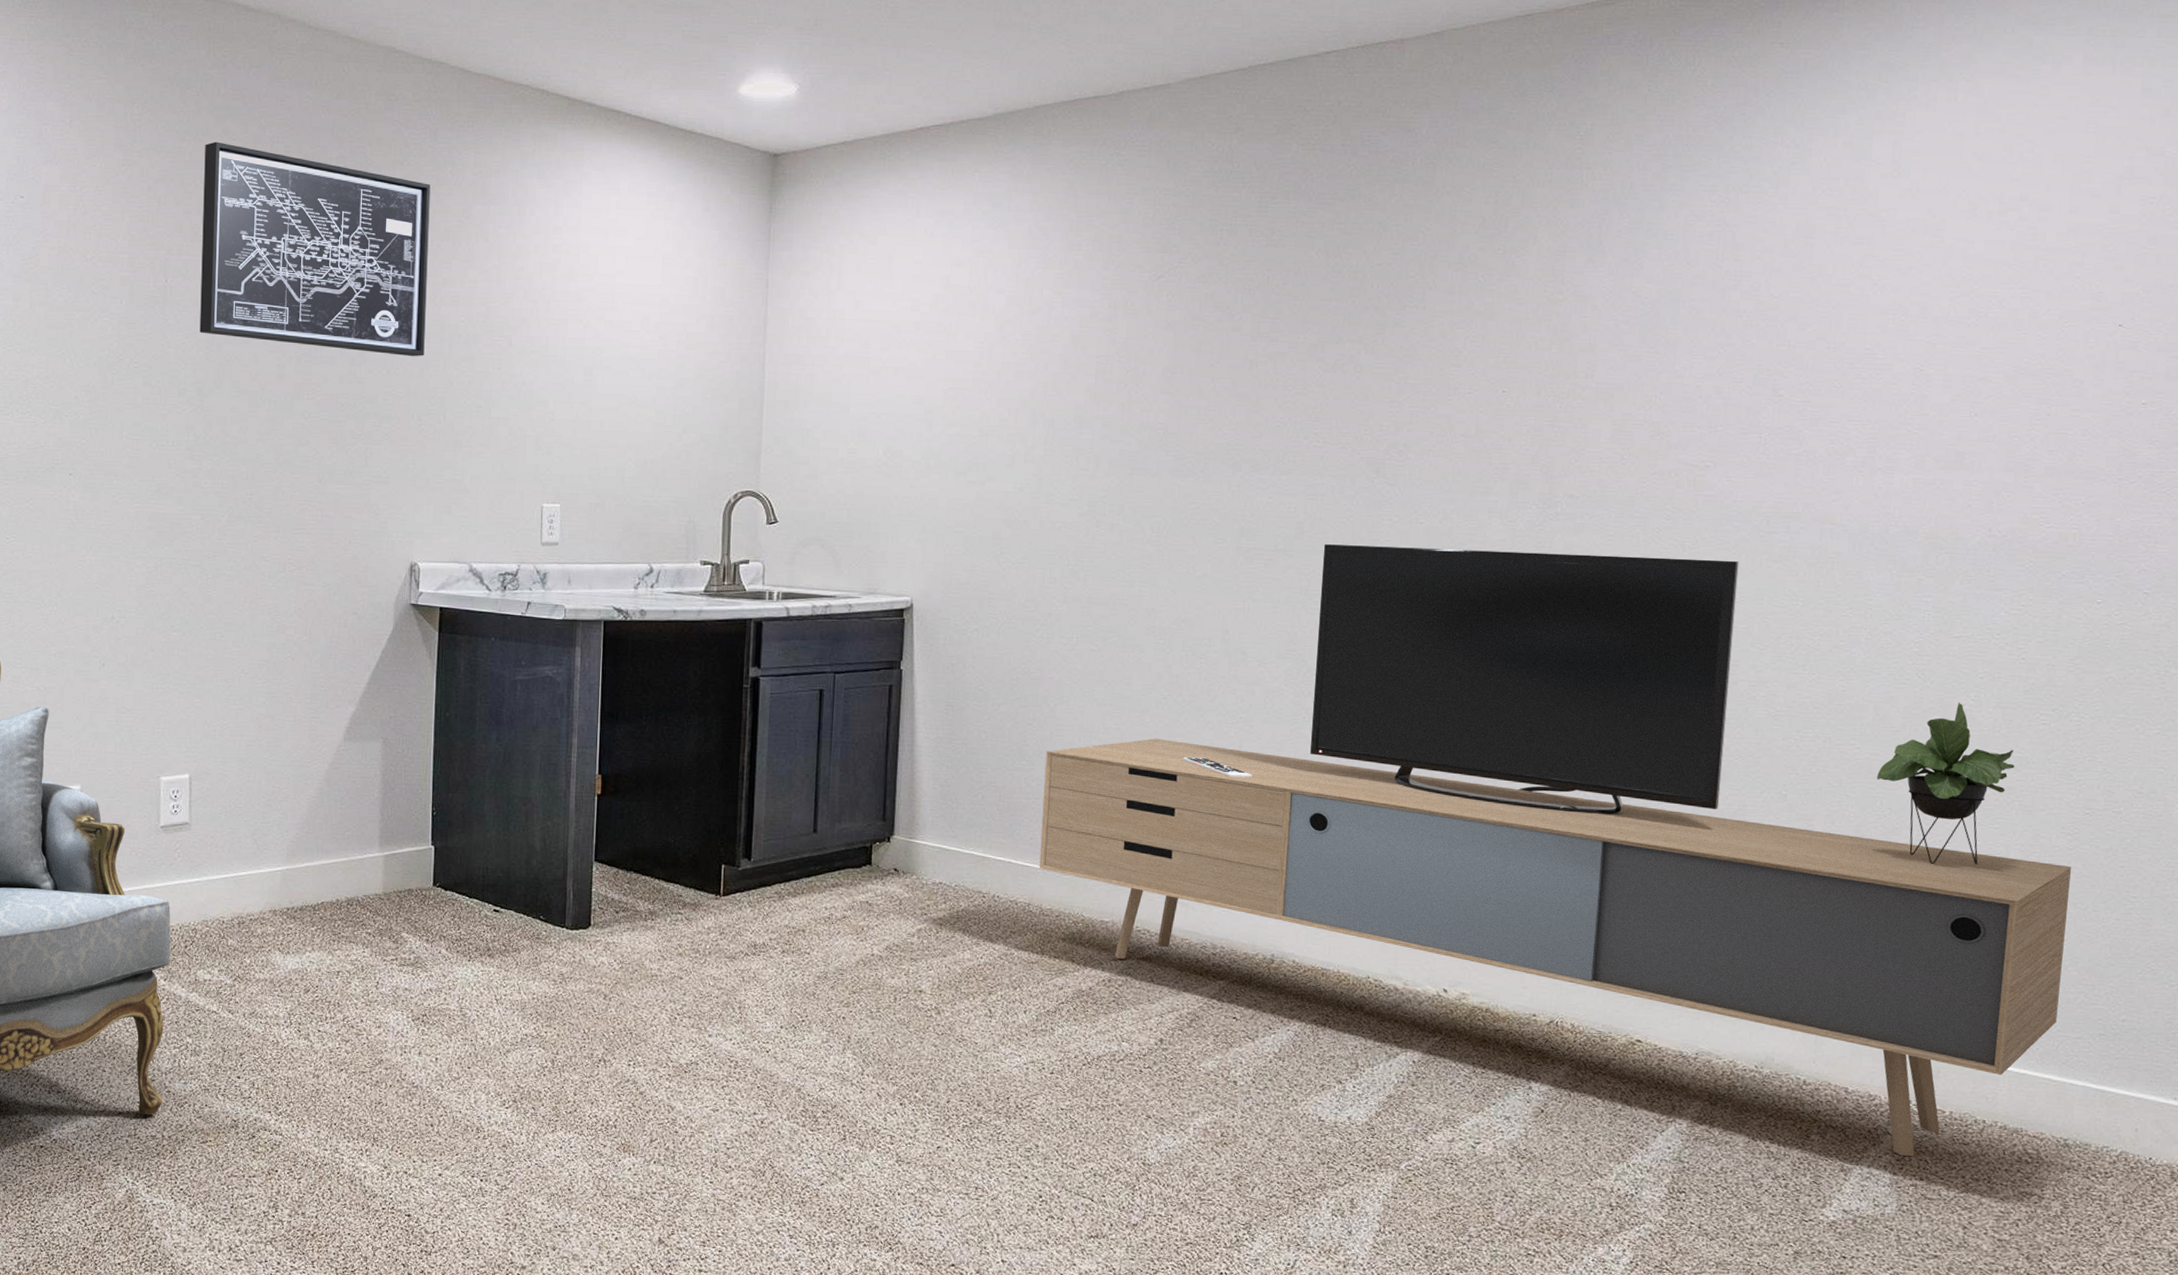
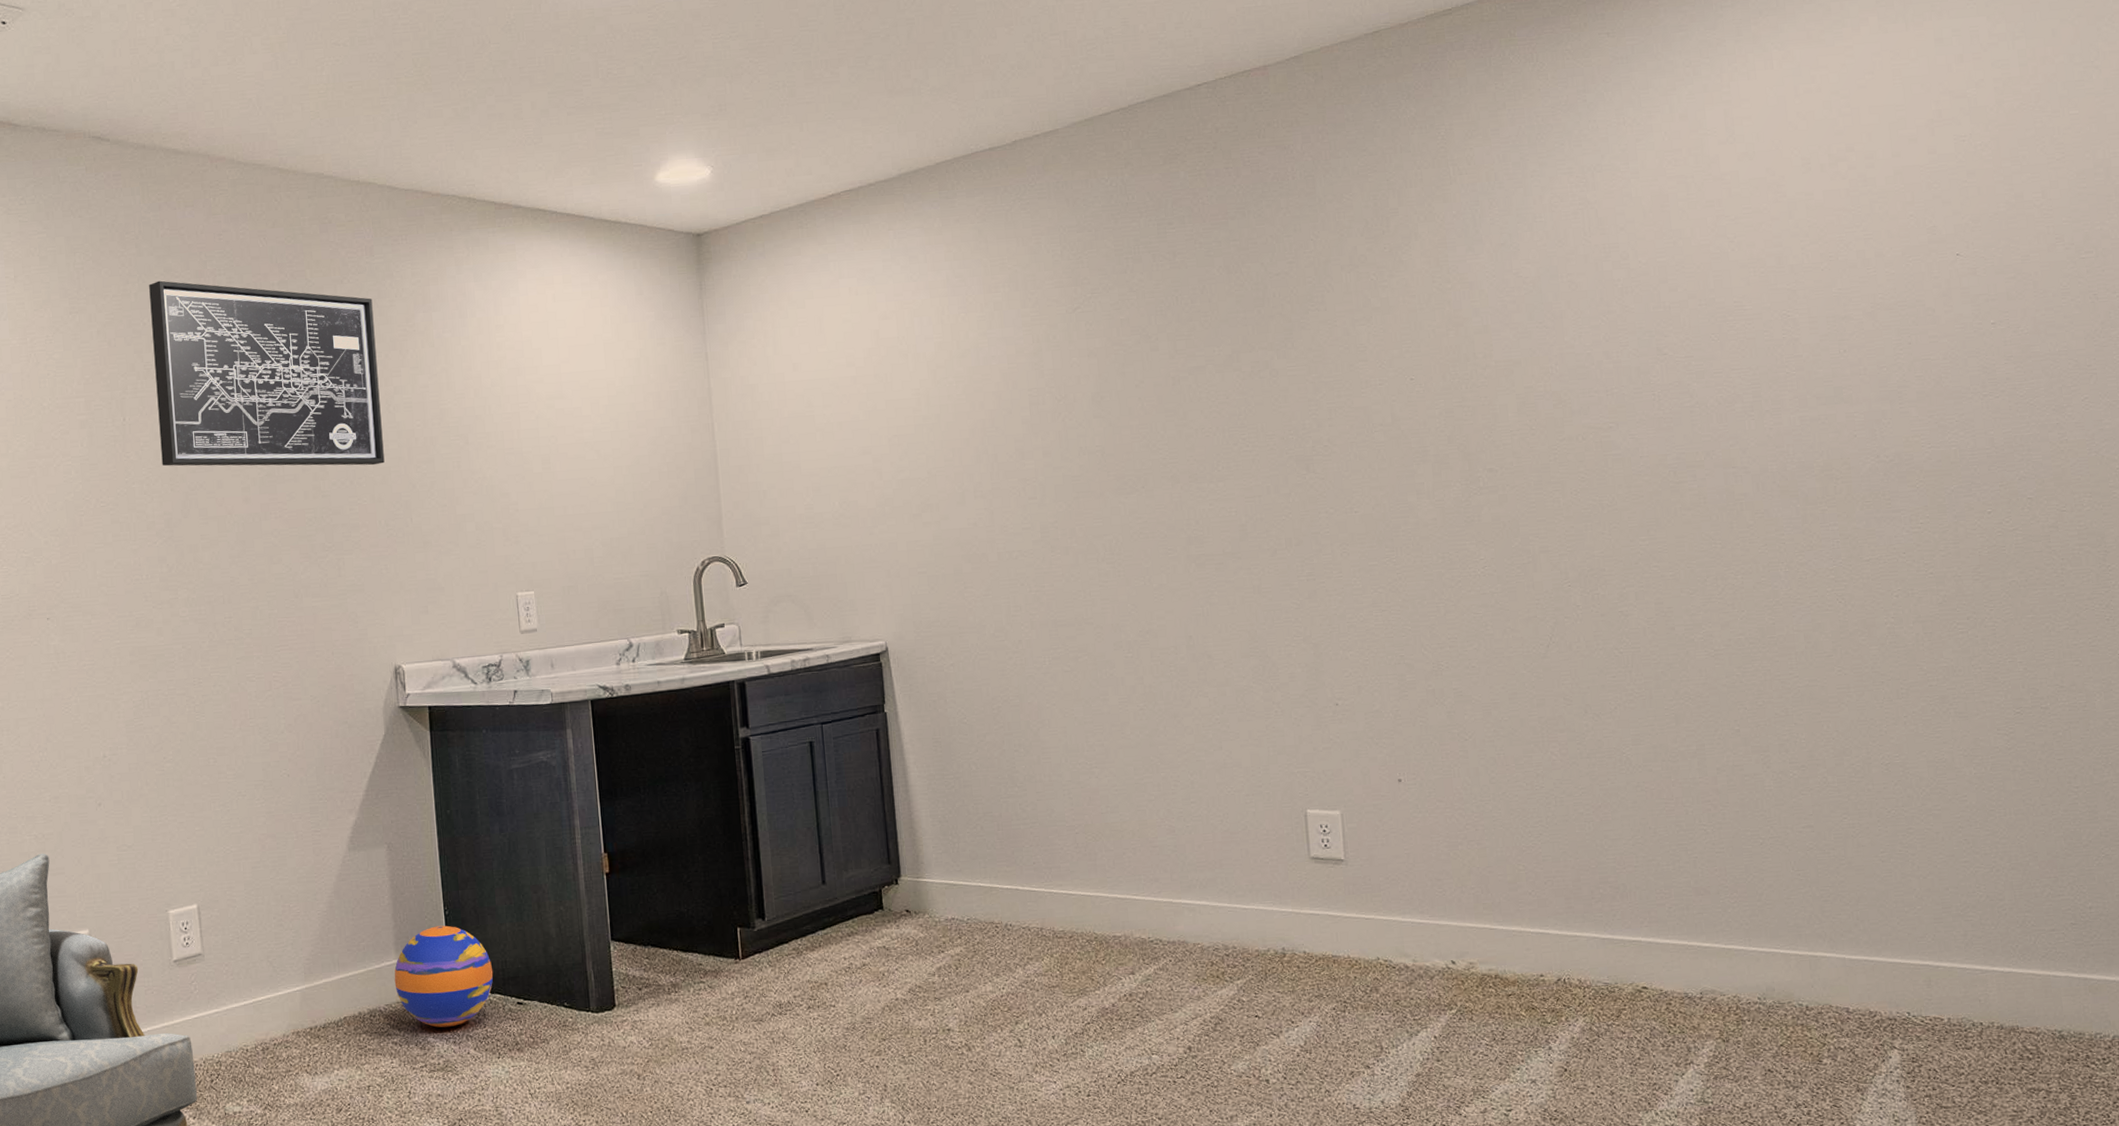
ball: none [375,825,474,926] -> present [394,925,494,1028]
media console: present [1039,544,2071,1156] -> none [1036,512,2029,1068]

